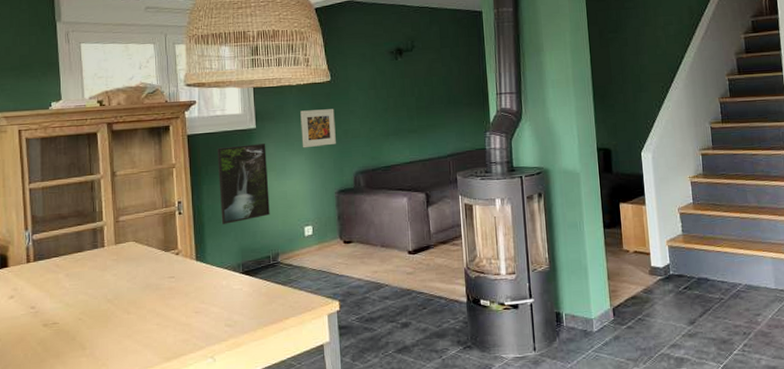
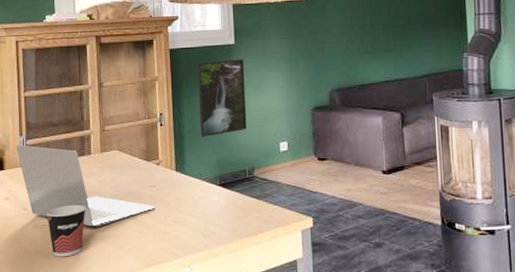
laptop: none [20,240,175,322] -> present [15,145,155,227]
cup: none [56,299,100,356] -> present [46,204,86,257]
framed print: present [300,109,336,148] -> none [278,26,312,65]

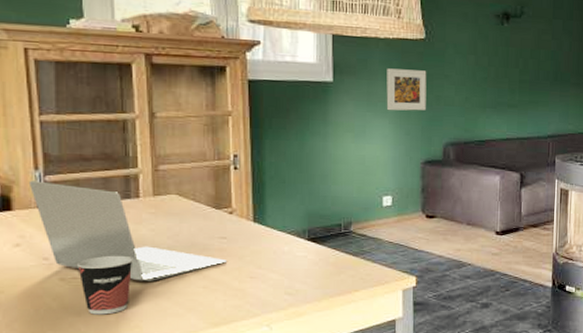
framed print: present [197,59,247,137] -> none [284,99,345,185]
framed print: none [278,26,312,65] -> present [386,68,427,111]

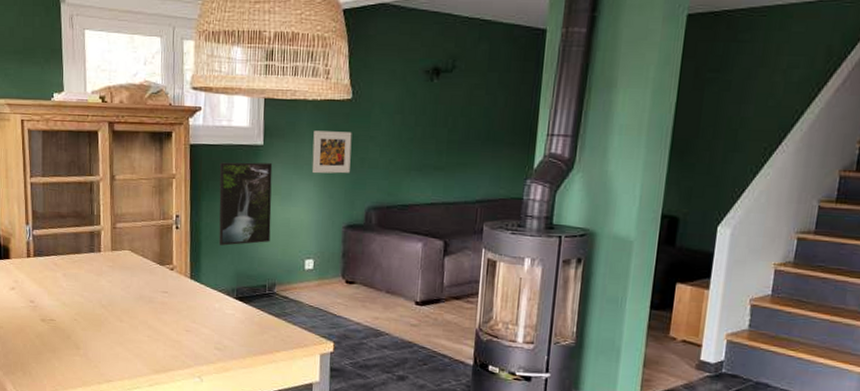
laptop: present [28,180,227,281] -> none [21,234,167,328]
cup: present [76,255,133,315] -> none [53,302,95,354]
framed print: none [284,99,345,185] -> present [218,162,273,246]

